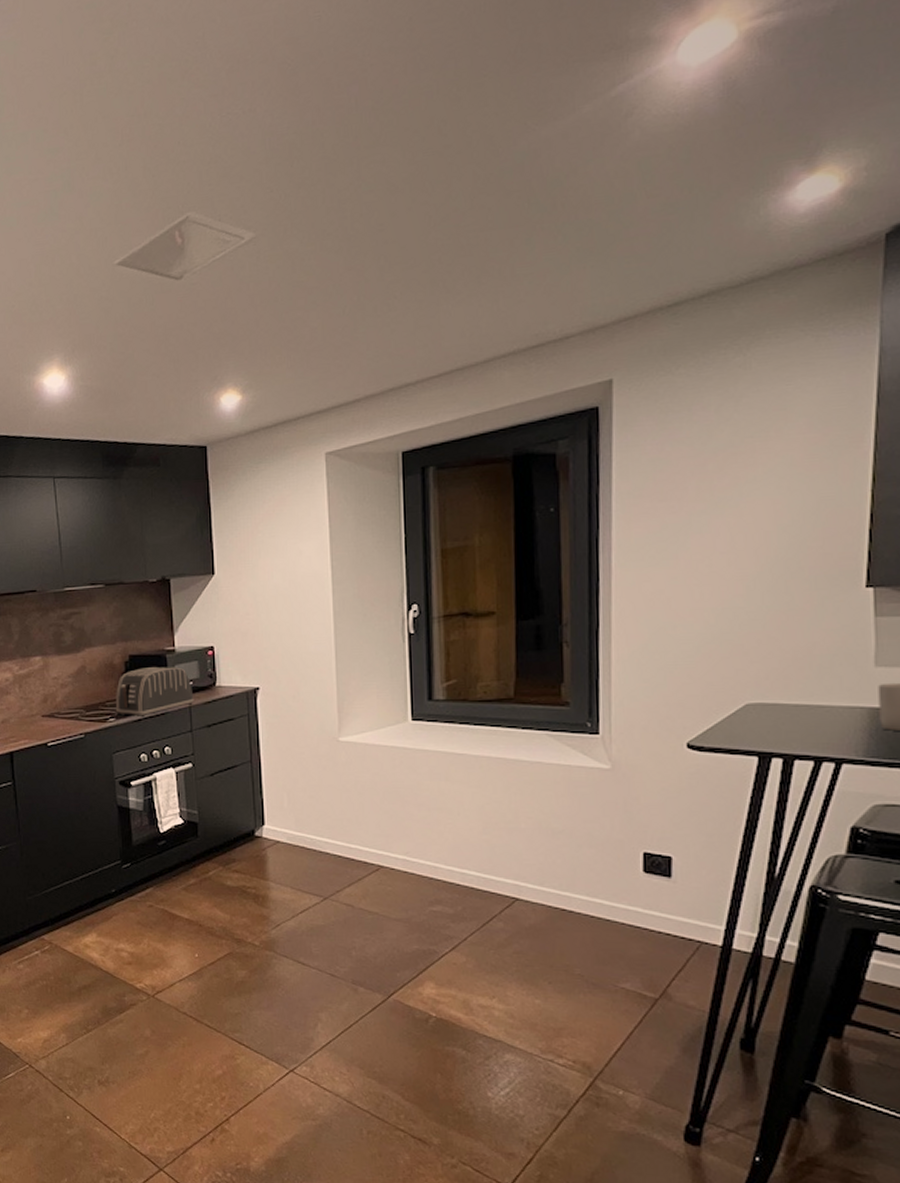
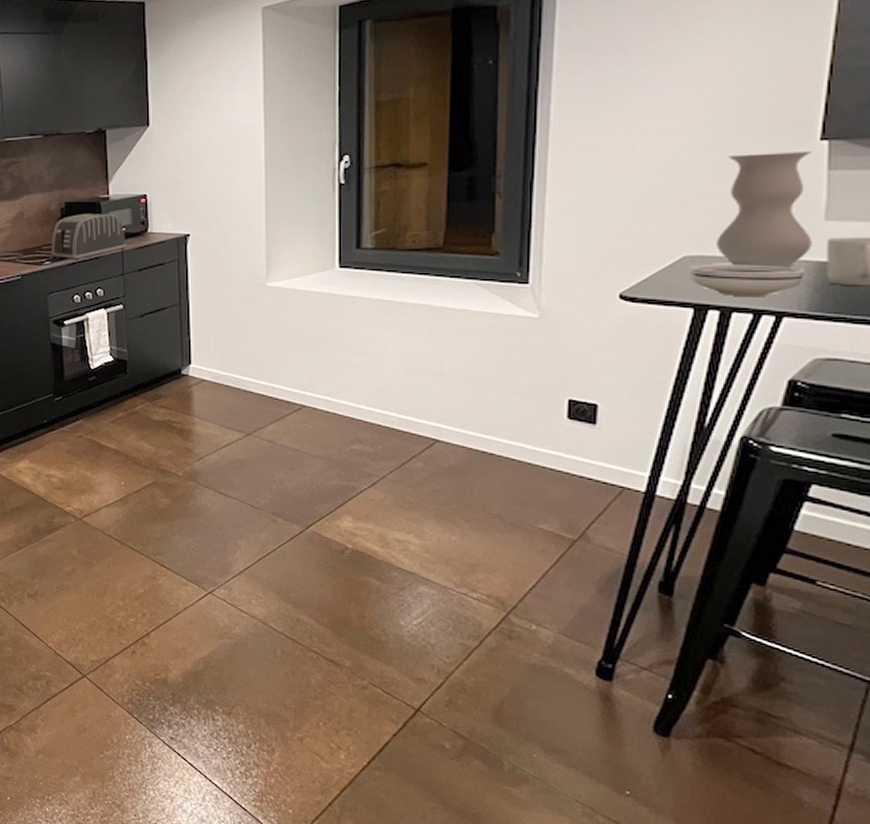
bowl: none [751,711,860,743] -> present [689,264,805,296]
vase: none [776,599,865,714] -> present [717,152,812,267]

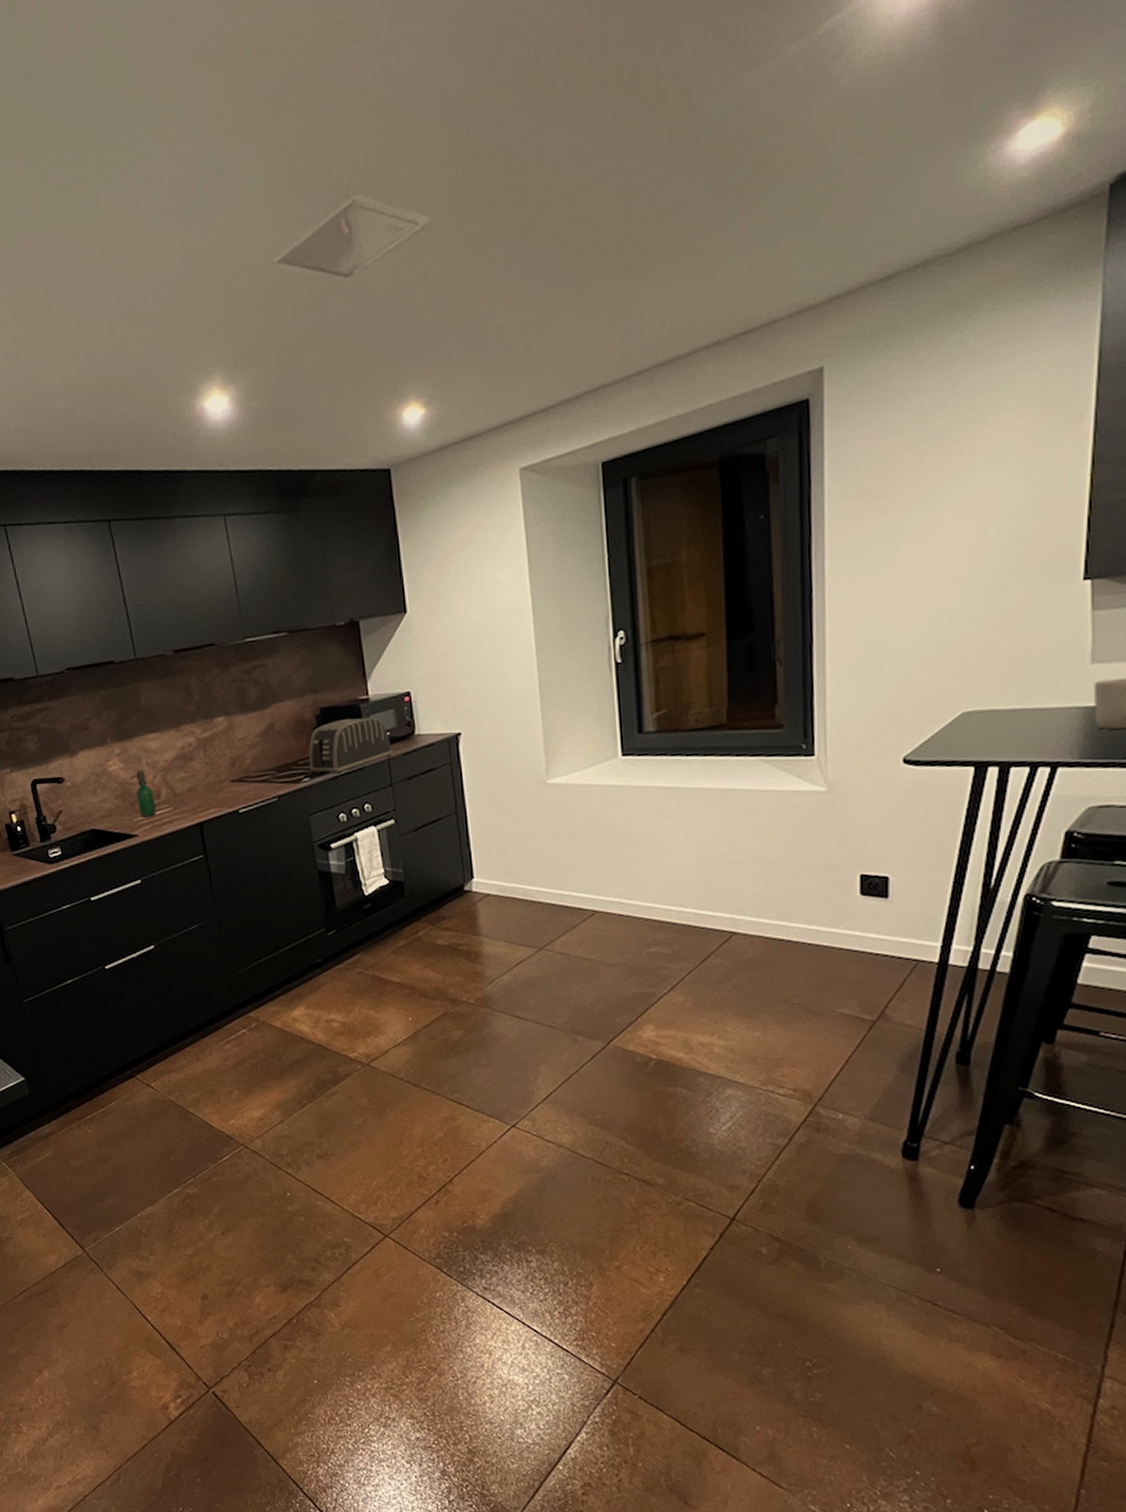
bowl: present [689,264,805,296] -> none [967,714,1076,750]
vase: present [717,152,812,267] -> none [992,593,1081,718]

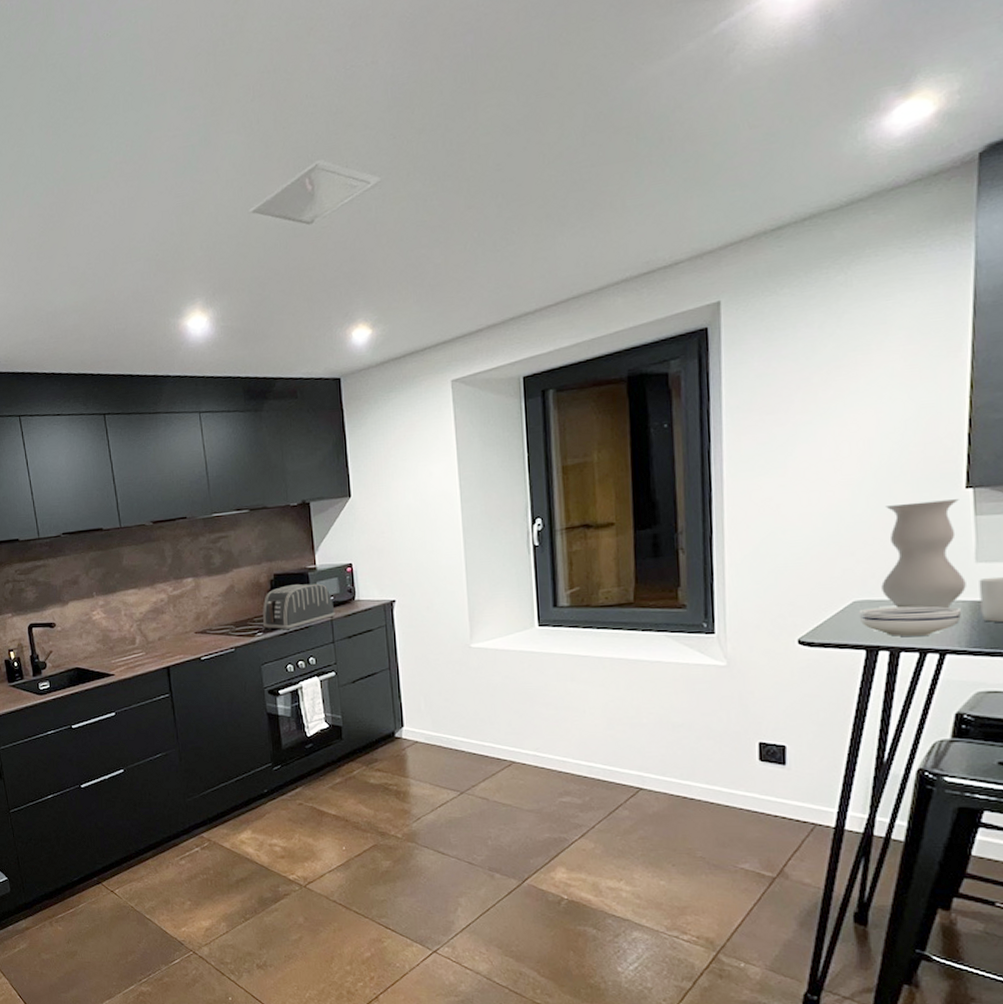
soap dispenser: present [130,769,157,817] -> none [110,619,131,660]
bowl: none [967,714,1076,750] -> present [858,606,962,636]
vase: none [992,593,1081,718] -> present [881,499,966,608]

